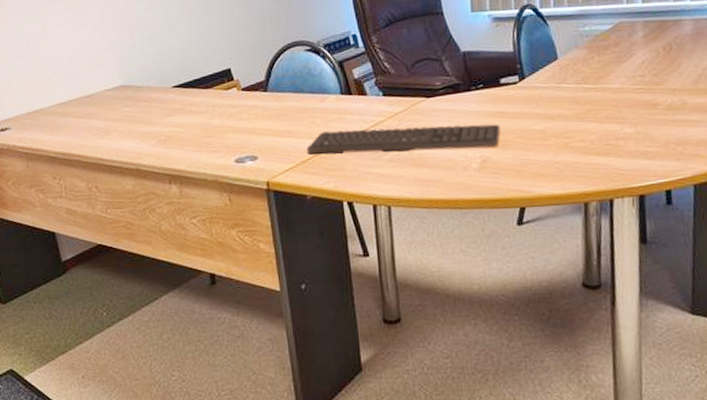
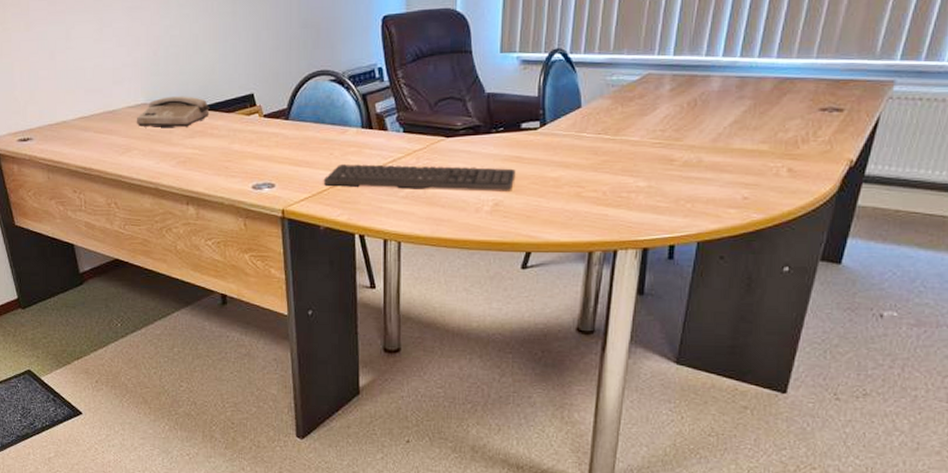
telephone: none [114,75,188,109] -> present [136,96,210,128]

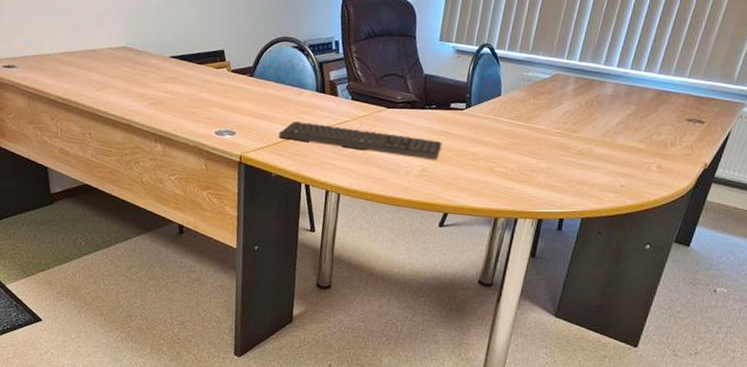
telephone: present [136,96,210,128] -> none [115,43,184,74]

